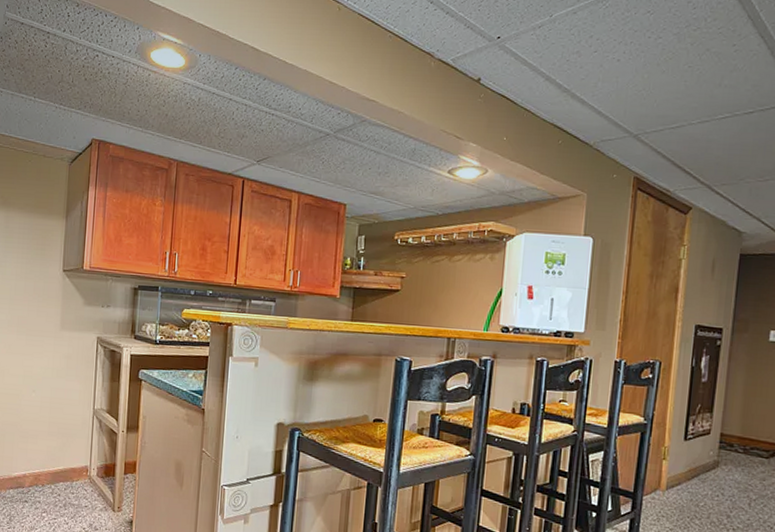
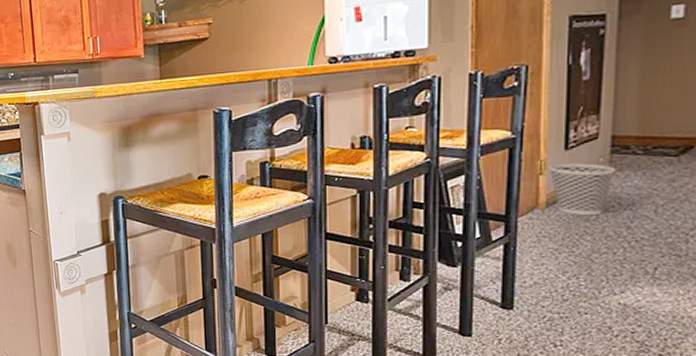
wastebasket: none [671,451,722,503] -> present [549,163,616,216]

